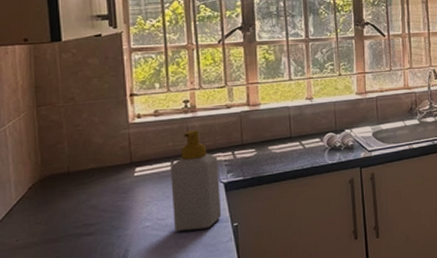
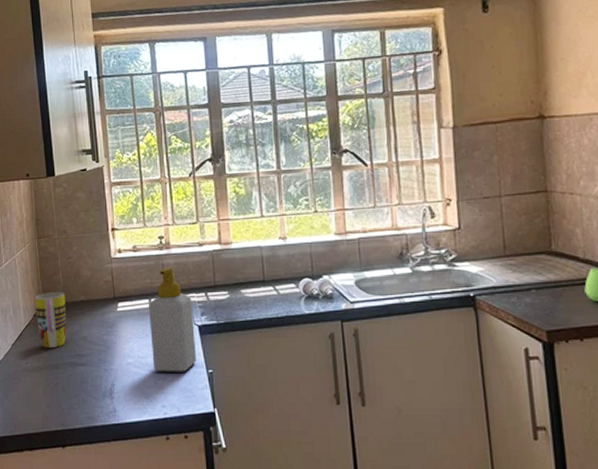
mug: none [30,161,71,222] -> present [34,291,66,348]

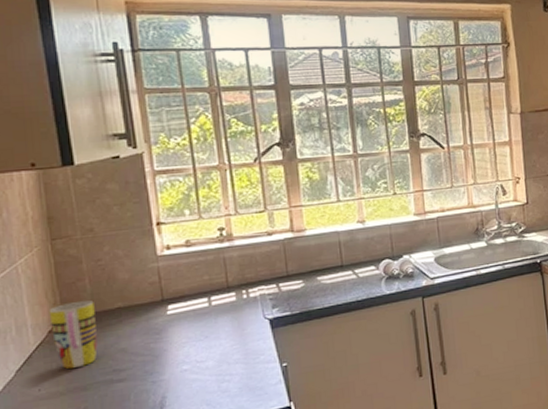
soap bottle: present [149,267,196,372] -> none [208,260,268,375]

